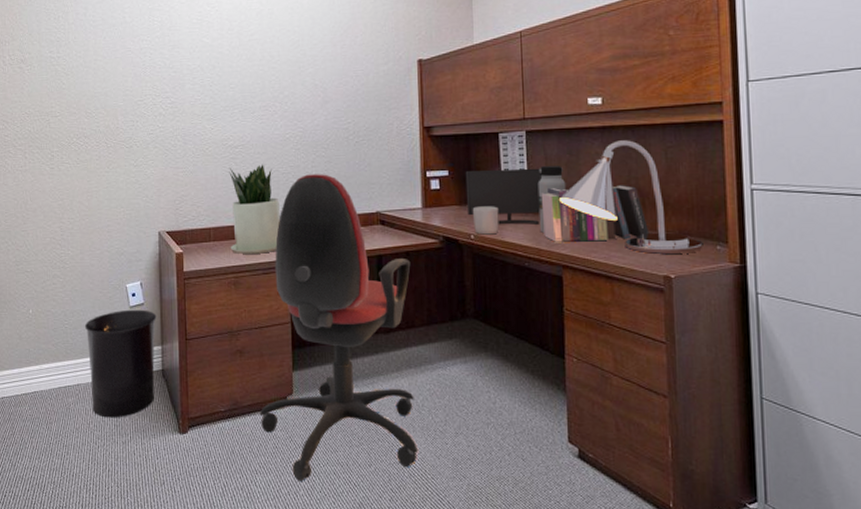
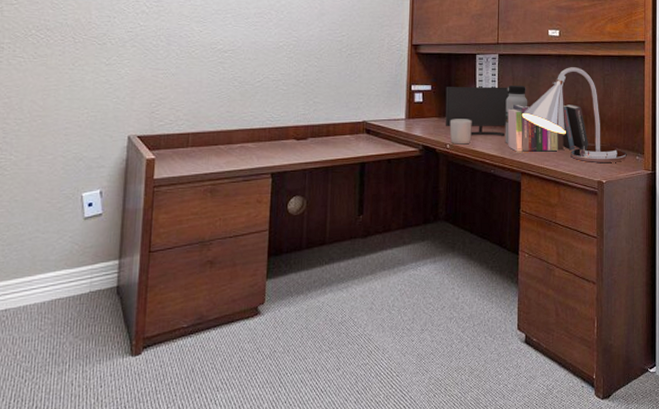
waste bin: present [84,309,157,418] -> none [22,220,117,346]
planter: present [229,164,281,254] -> none [209,70,268,160]
office chair: present [259,174,418,481] -> none [226,83,392,394]

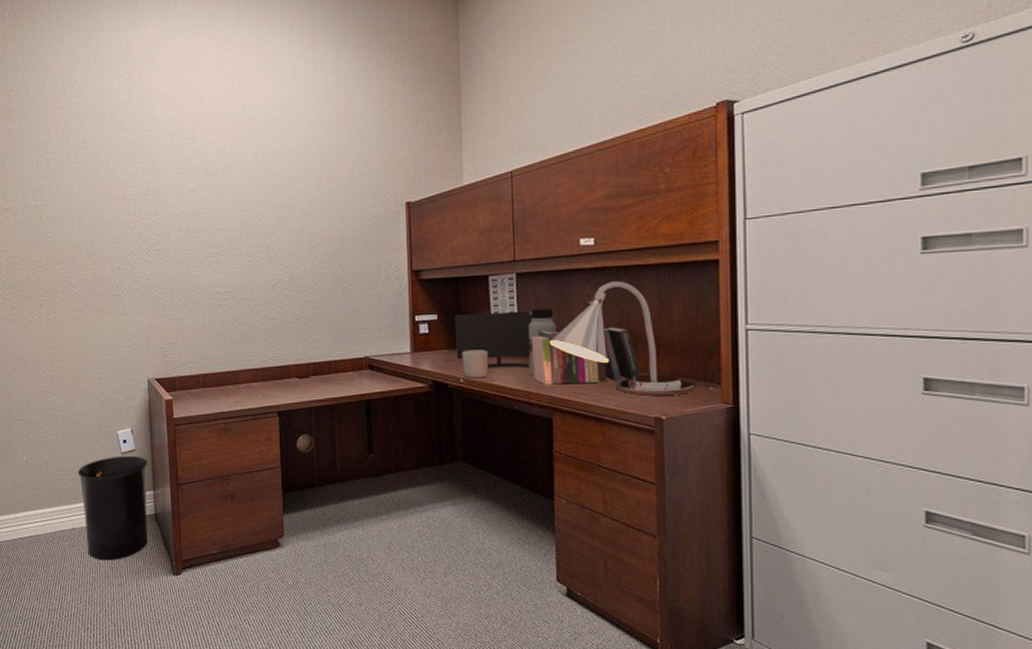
waste bin: none [22,220,117,346] -> present [77,455,148,561]

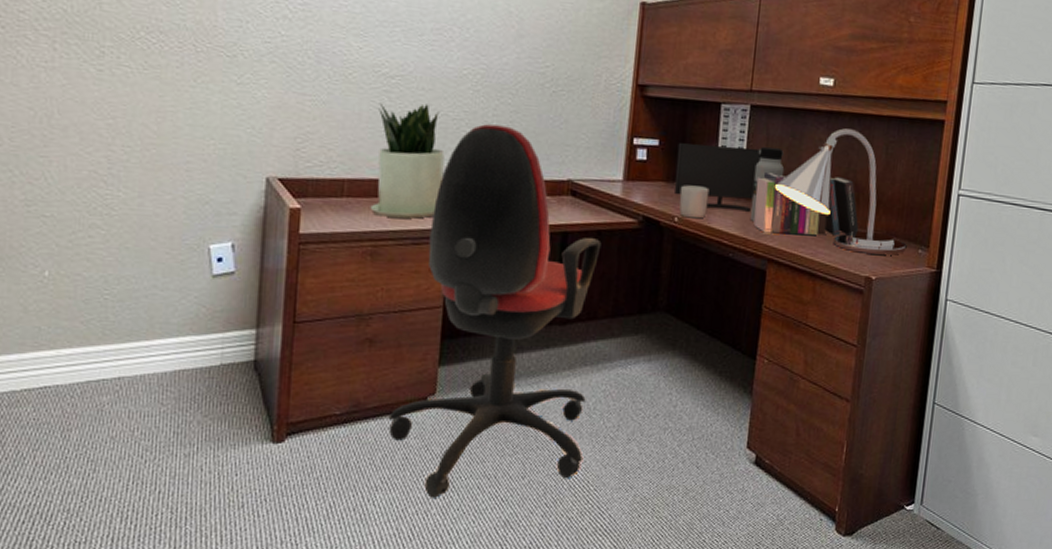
waste bin: present [77,455,148,561] -> none [136,279,253,423]
planter: none [216,310,269,400] -> present [370,103,445,219]
office chair: none [251,319,407,620] -> present [388,124,602,498]

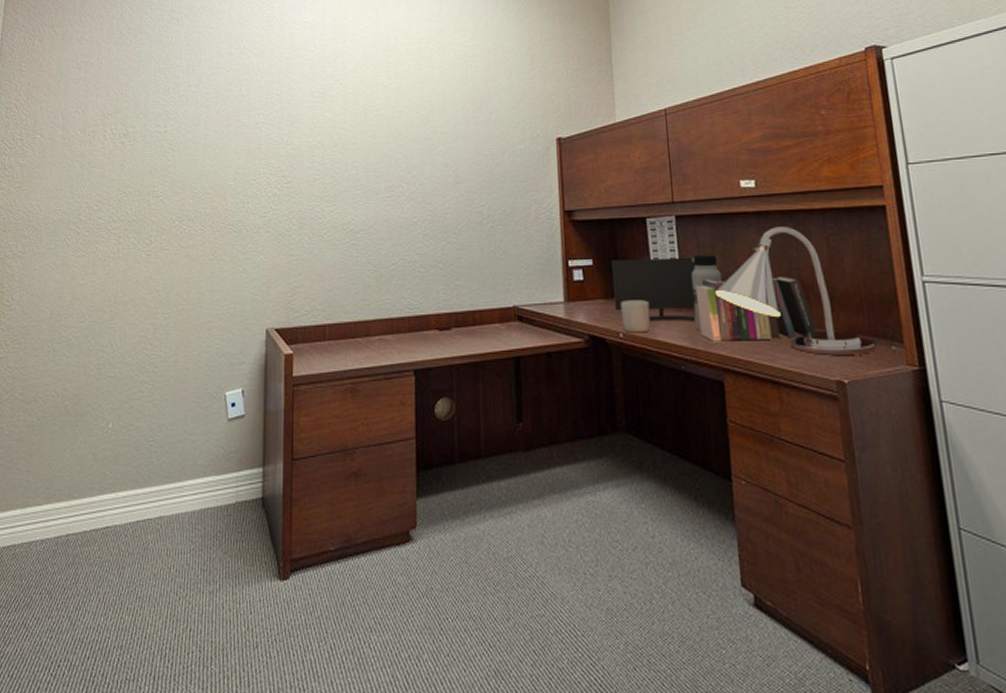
planter: present [370,103,445,219] -> none [347,251,406,355]
office chair: present [388,124,602,498] -> none [376,263,565,642]

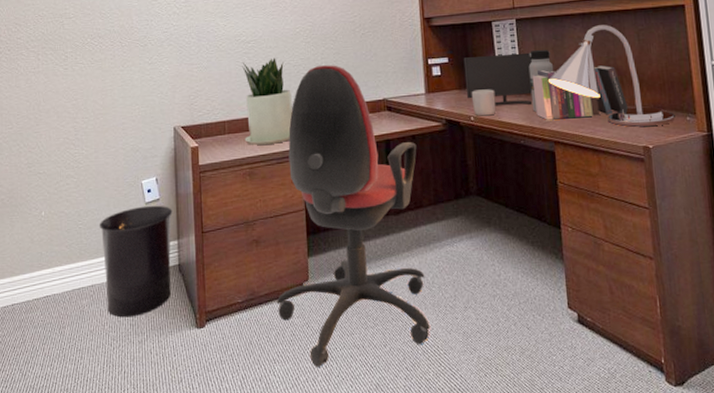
waste bin: none [172,422,259,560] -> present [99,205,173,318]
planter: none [347,251,406,355] -> present [242,57,293,145]
office chair: none [376,263,565,642] -> present [276,65,430,367]

